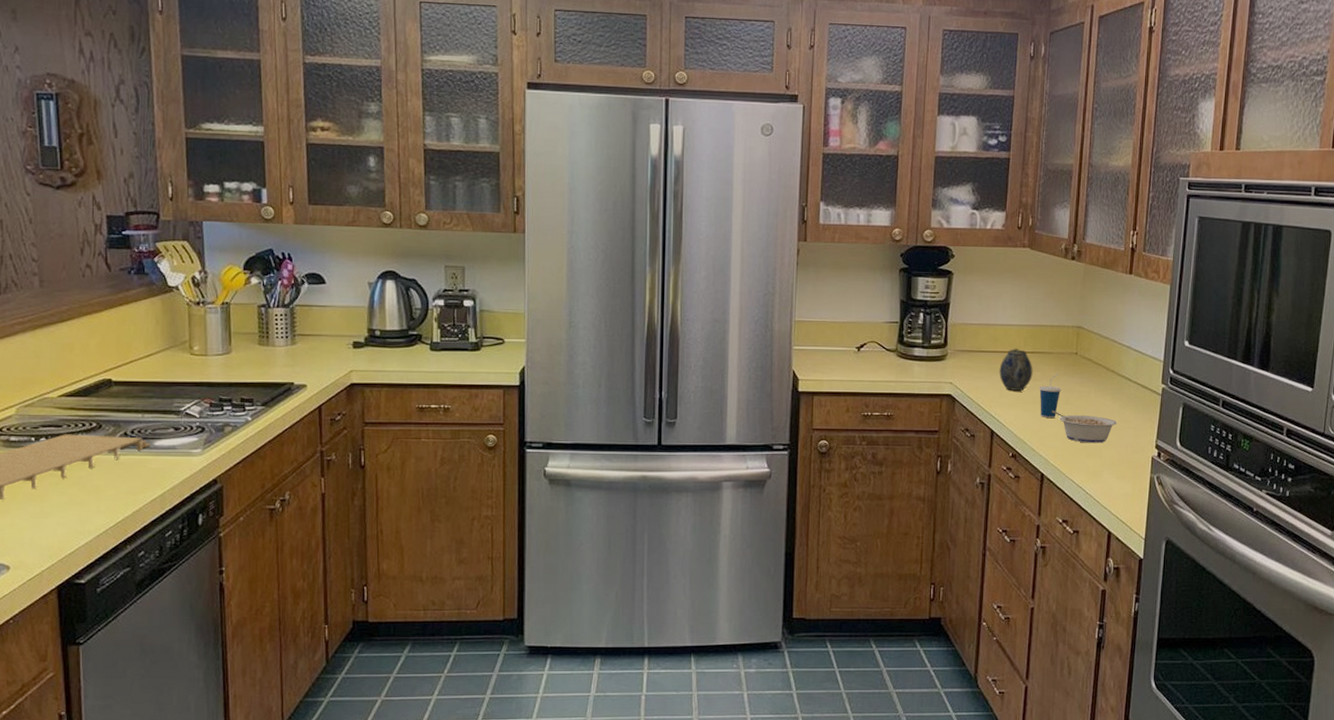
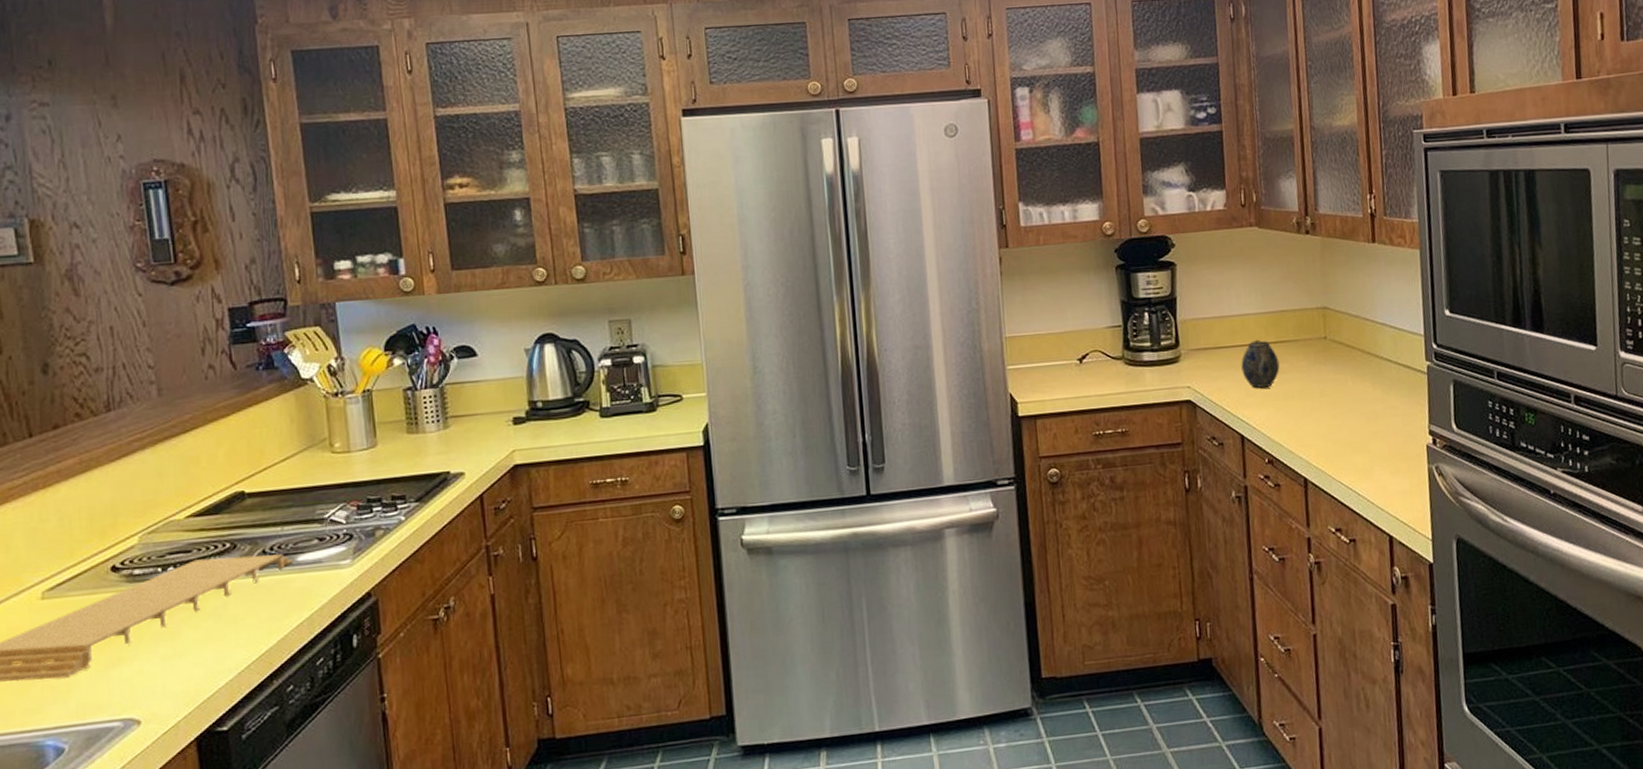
cup: present [1039,373,1062,418] -> none [1289,362,1314,414]
legume: present [1051,411,1117,443] -> none [1305,405,1382,438]

